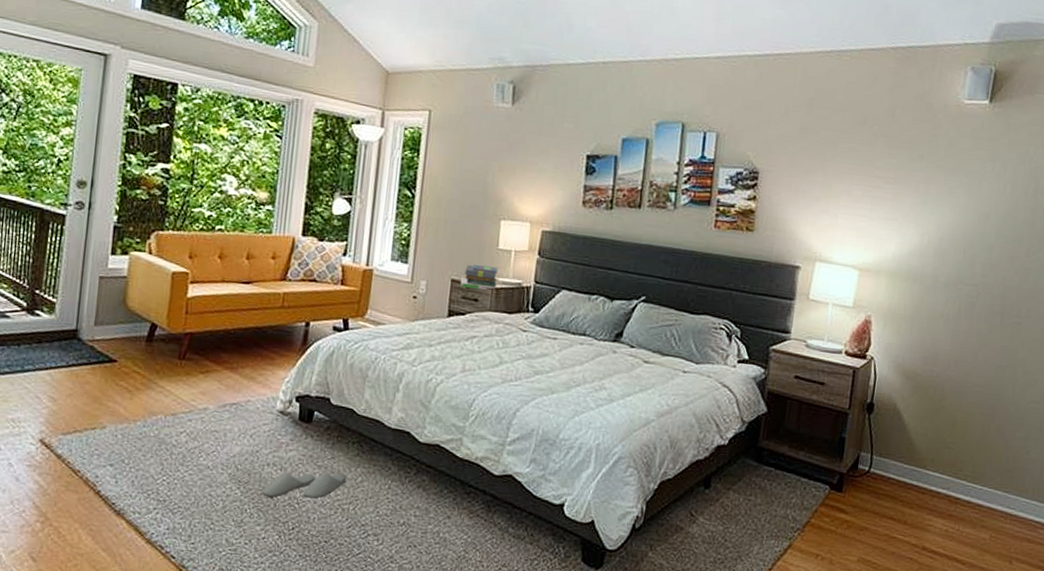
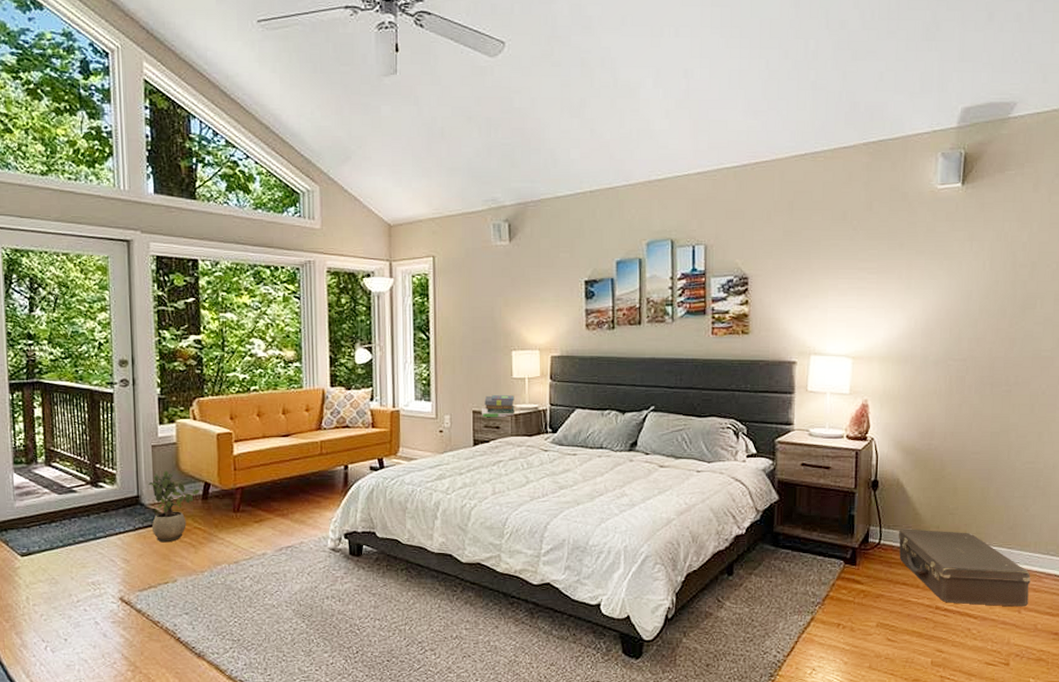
potted plant: none [87,305,145,385] -> present [148,471,200,543]
slippers: present [261,471,347,499] -> none [324,598,400,626]
suitcase: none [888,458,1026,558] -> present [898,529,1031,607]

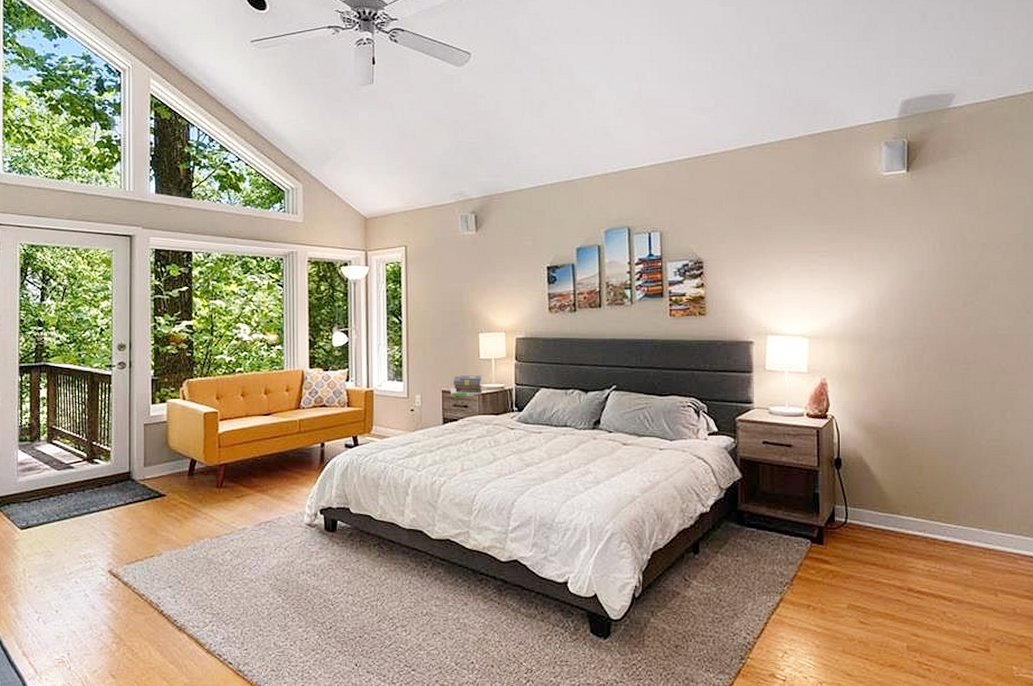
potted plant: present [148,471,200,543] -> none [139,448,186,517]
suitcase: present [898,529,1031,607] -> none [864,508,1005,590]

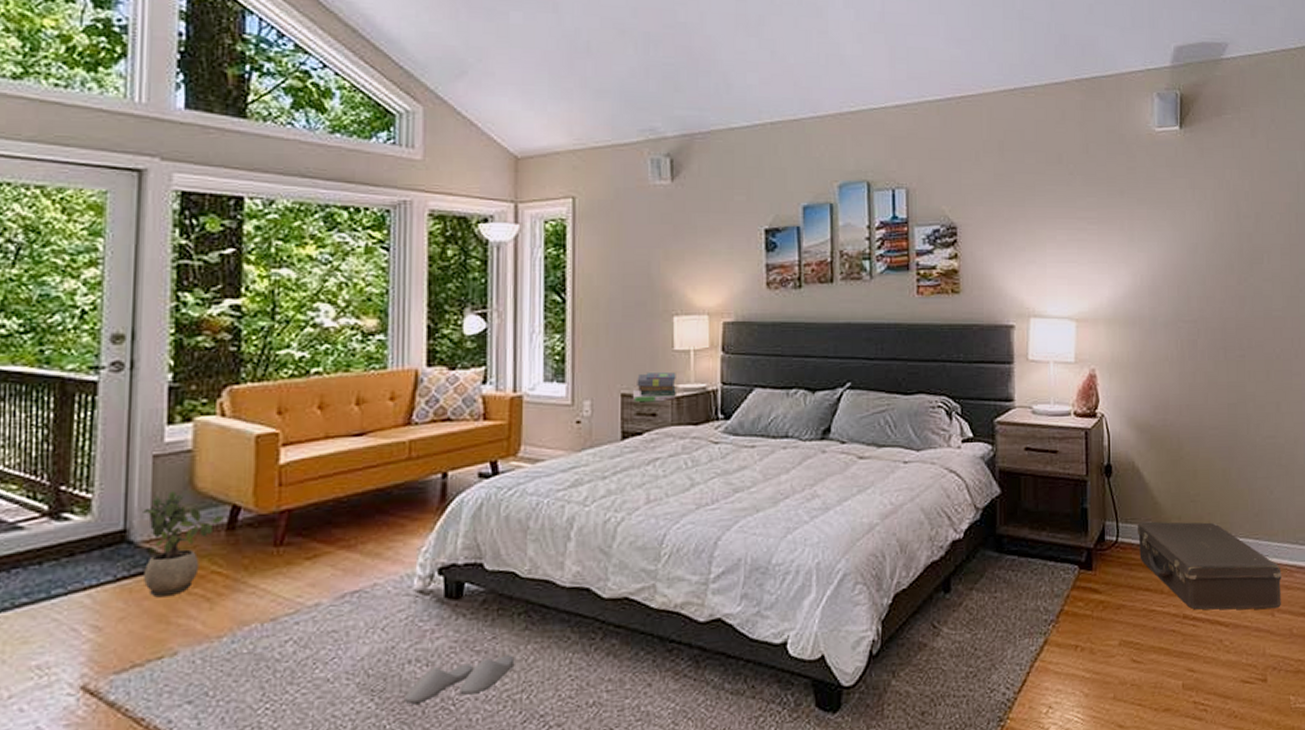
potted plant: none [139,448,186,517] -> present [143,491,224,598]
slippers: none [299,574,372,601] -> present [403,655,515,704]
suitcase: none [864,508,1005,590] -> present [1137,521,1282,610]

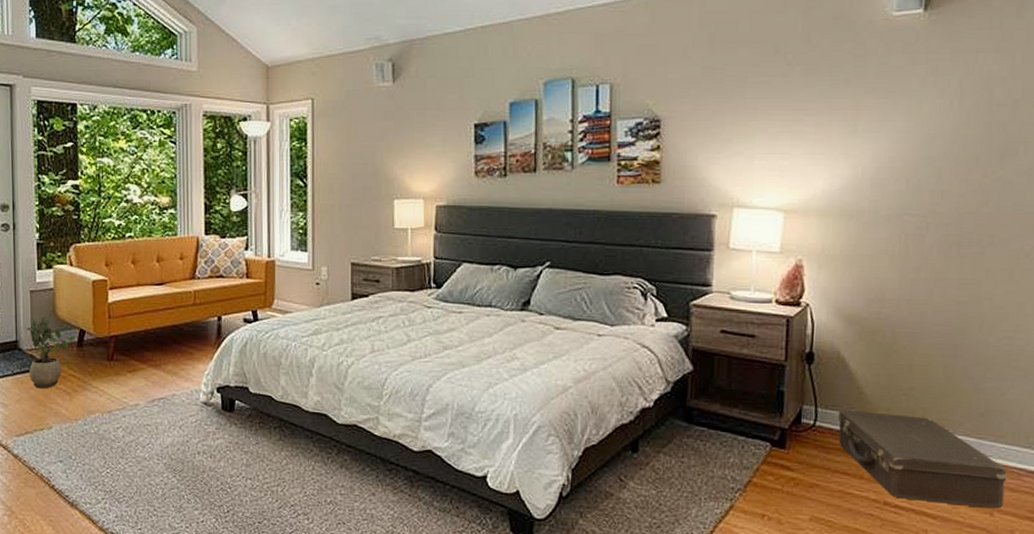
slippers: present [403,655,515,704] -> none [195,457,272,483]
books: present [632,372,676,403] -> none [360,246,396,271]

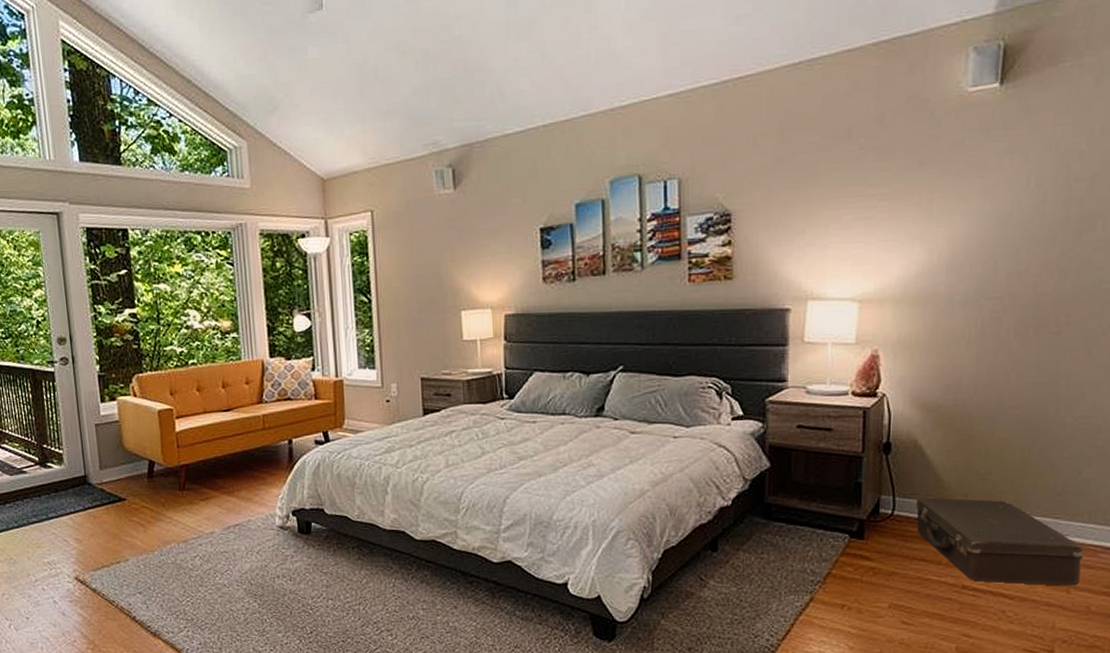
potted plant: present [26,316,75,389] -> none [94,449,145,522]

